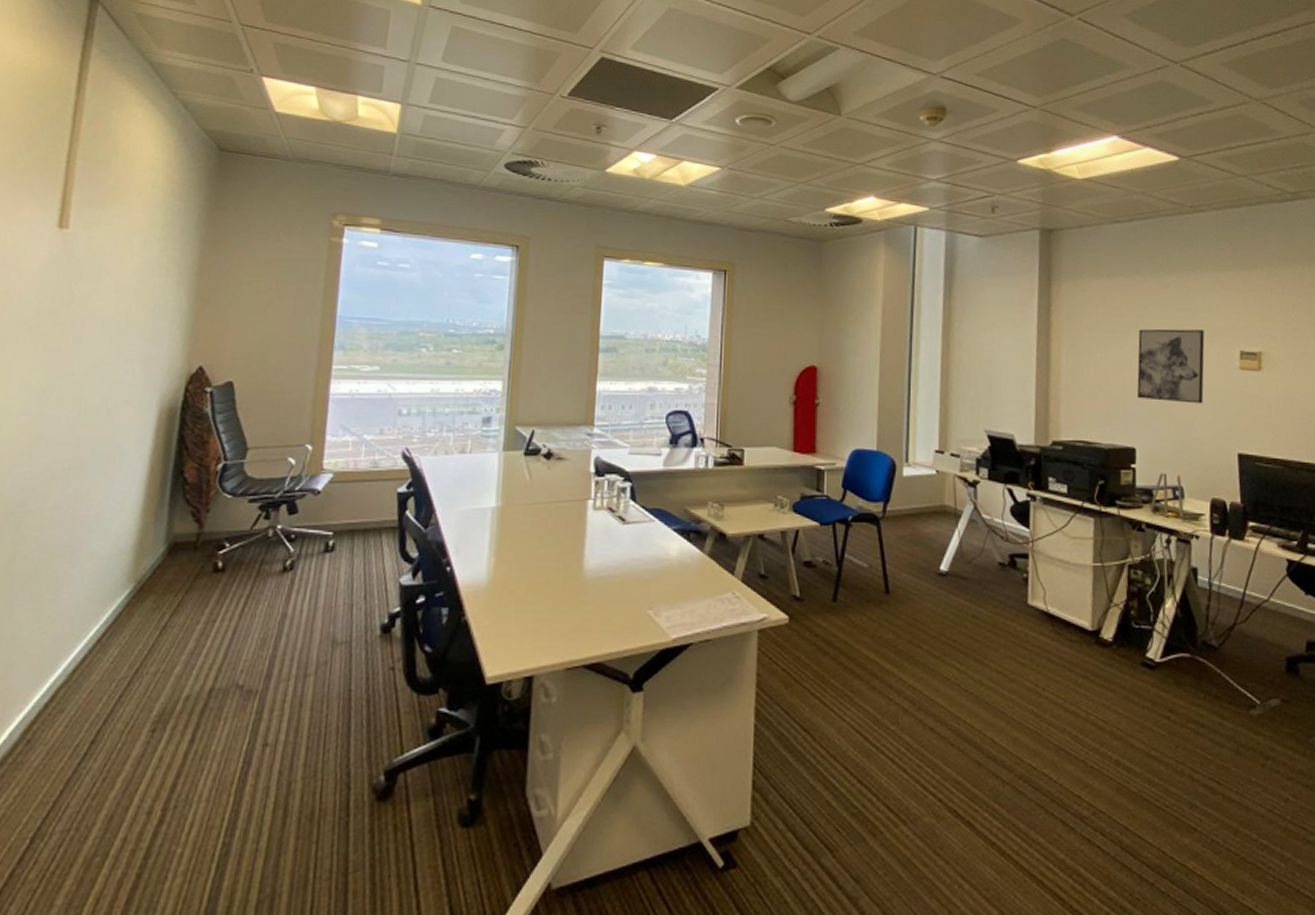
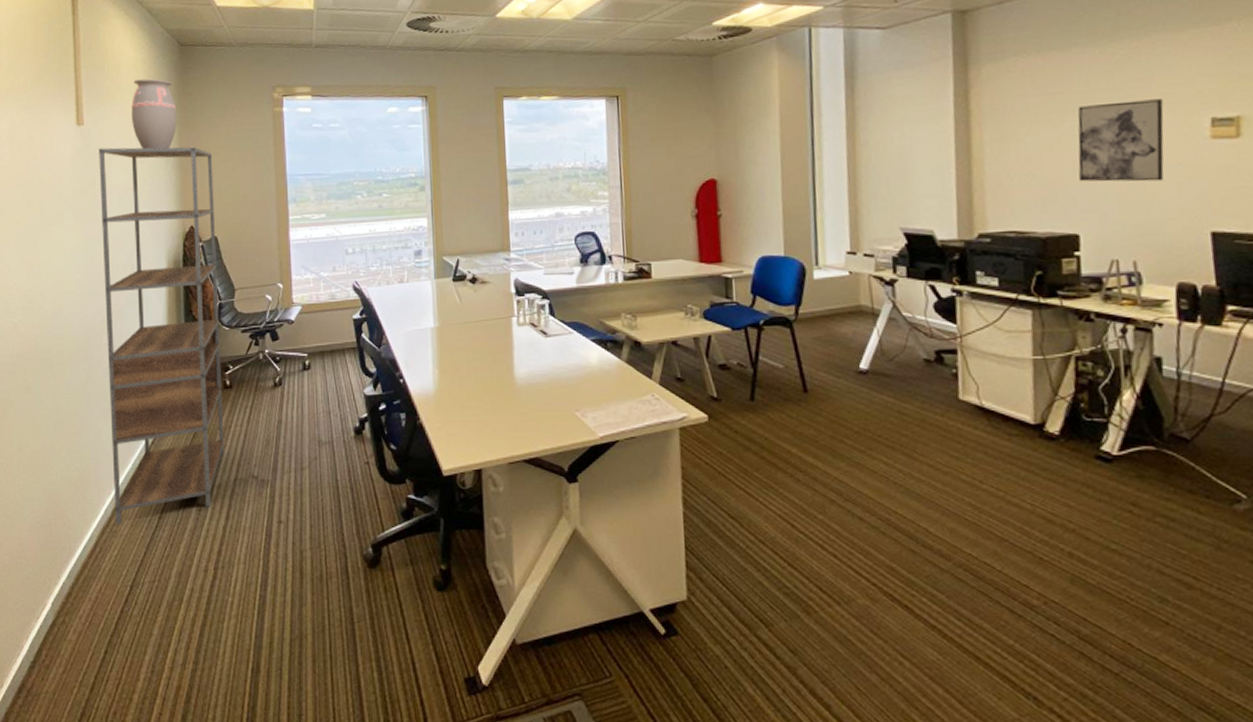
shelving unit: none [22,259,242,753] -> present [99,146,225,525]
decorative vase: none [137,182,203,270] -> present [132,78,177,150]

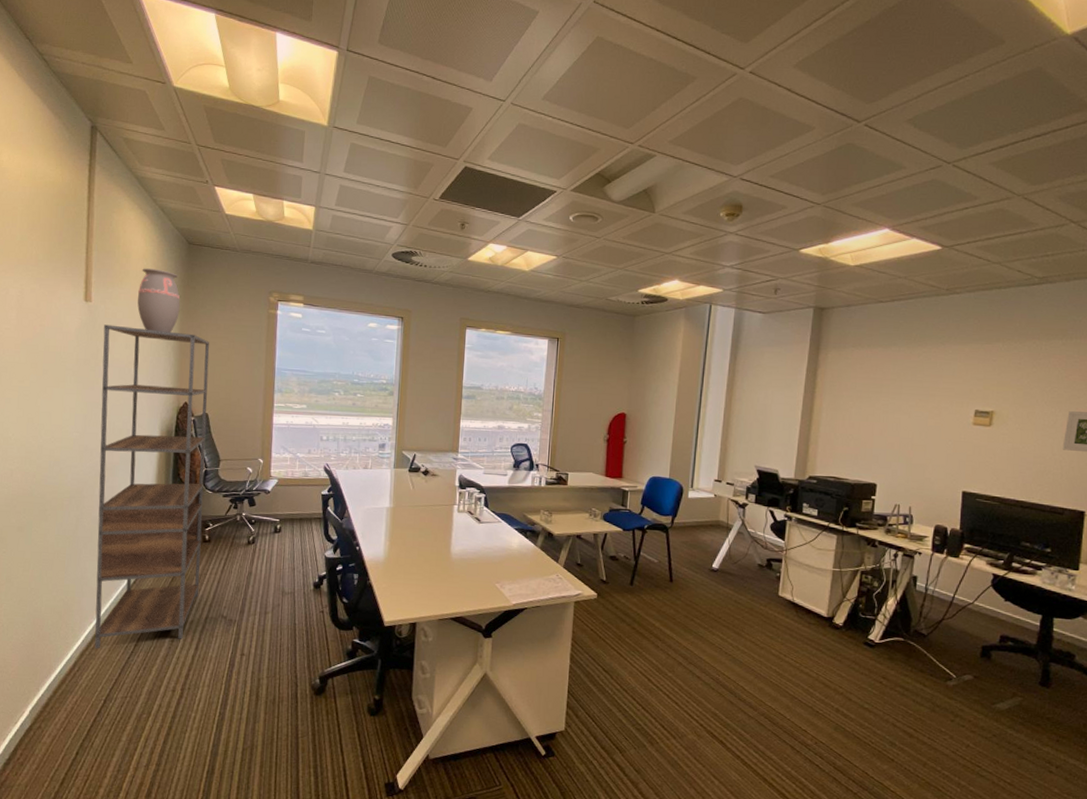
wall art: present [1077,99,1164,182] -> none [883,390,946,451]

